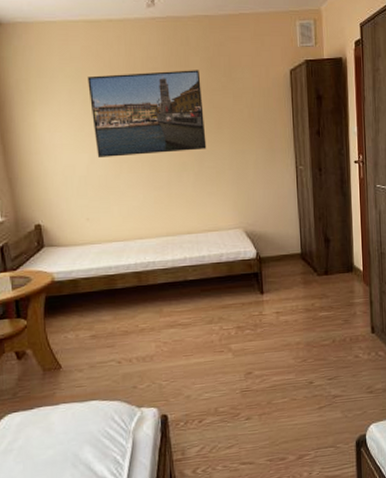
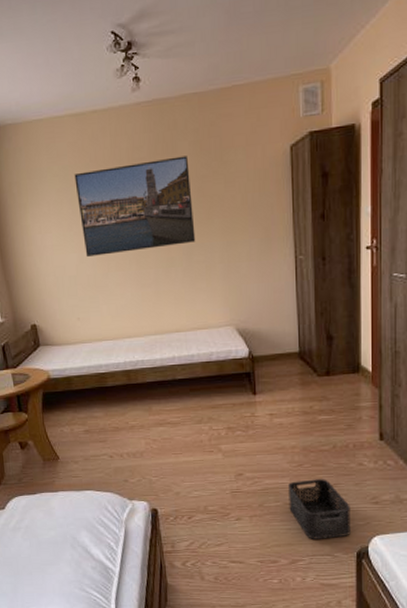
storage bin: none [294,372,350,433] -> present [288,479,351,539]

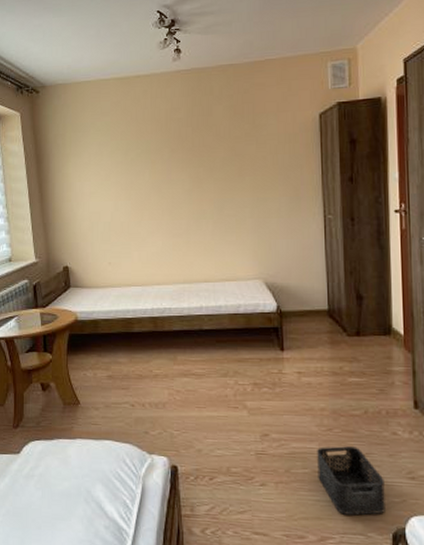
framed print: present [74,156,196,257] -> none [115,118,227,205]

